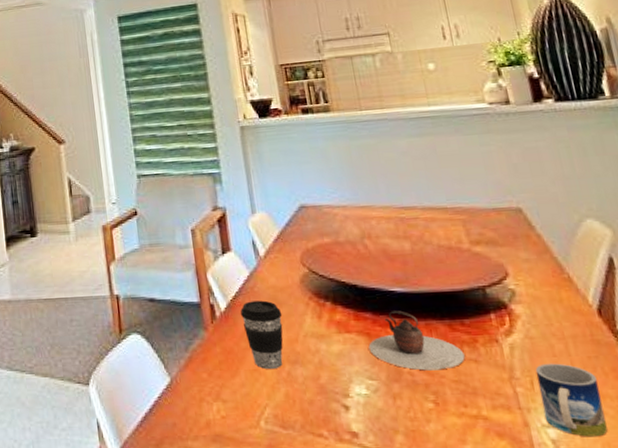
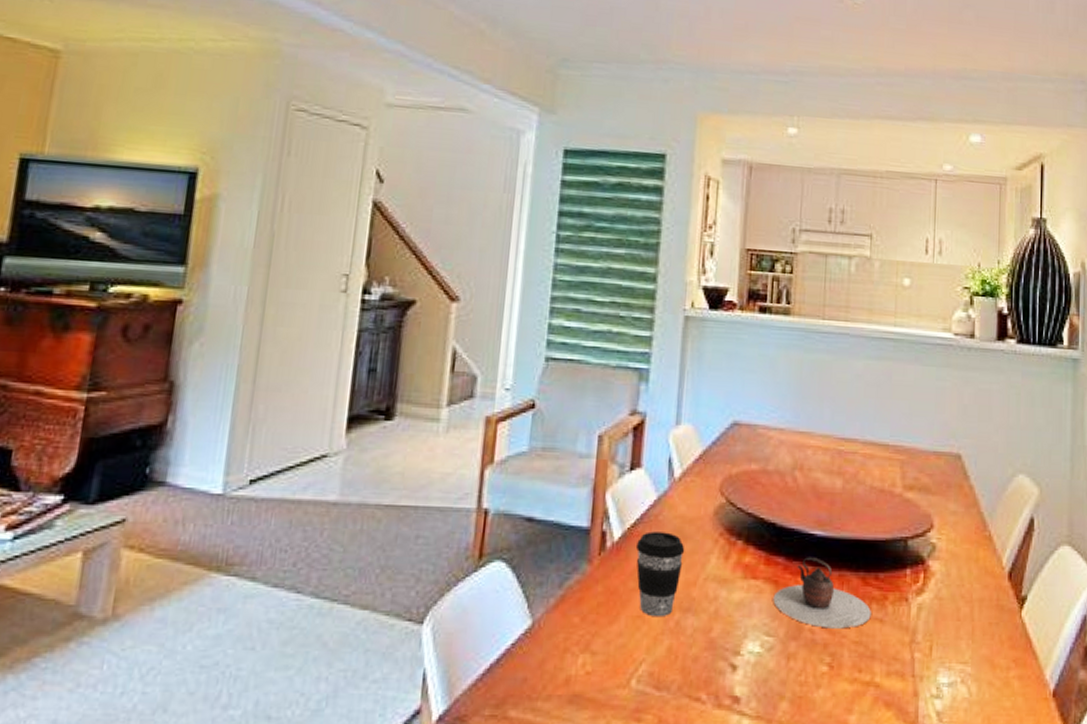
mug: present [535,363,608,437] -> none [935,628,992,710]

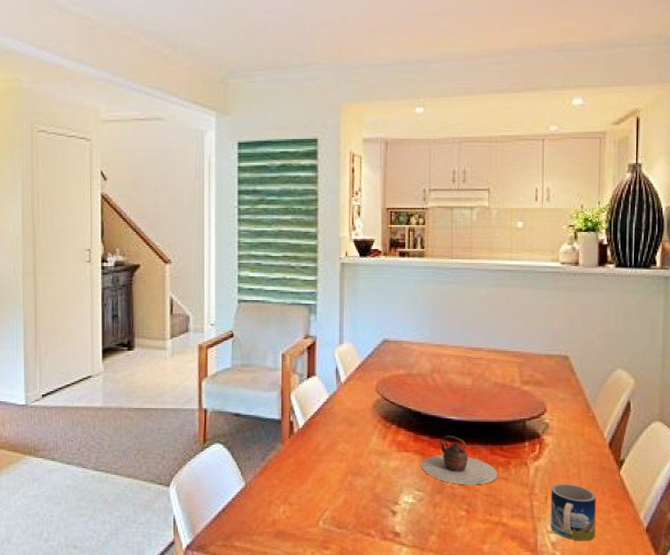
coffee cup: present [635,531,685,618] -> none [315,421,353,480]
mug: none [935,628,992,710] -> present [550,483,596,541]

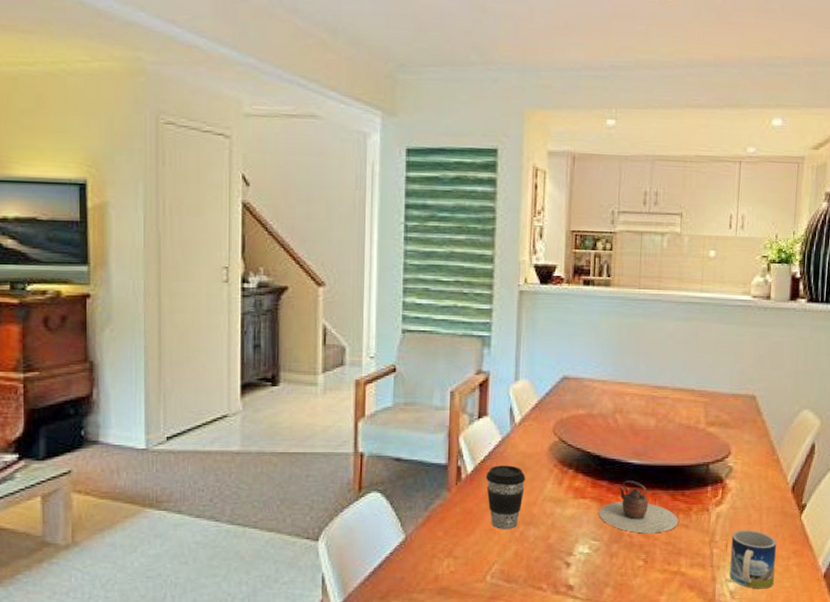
coffee cup: none [315,421,353,480] -> present [485,465,526,530]

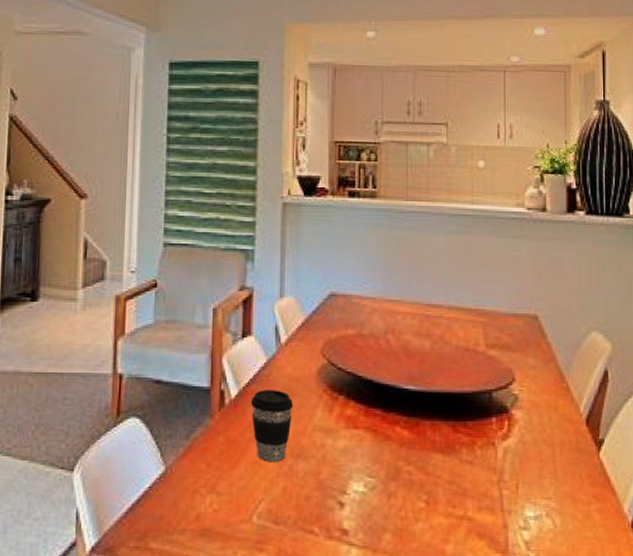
teapot: present [599,480,679,534] -> none [373,409,462,470]
mug: present [729,530,776,589] -> none [522,468,574,539]

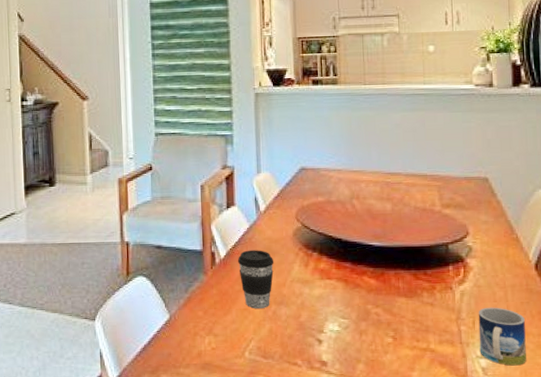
mug: none [522,468,574,539] -> present [478,307,526,366]

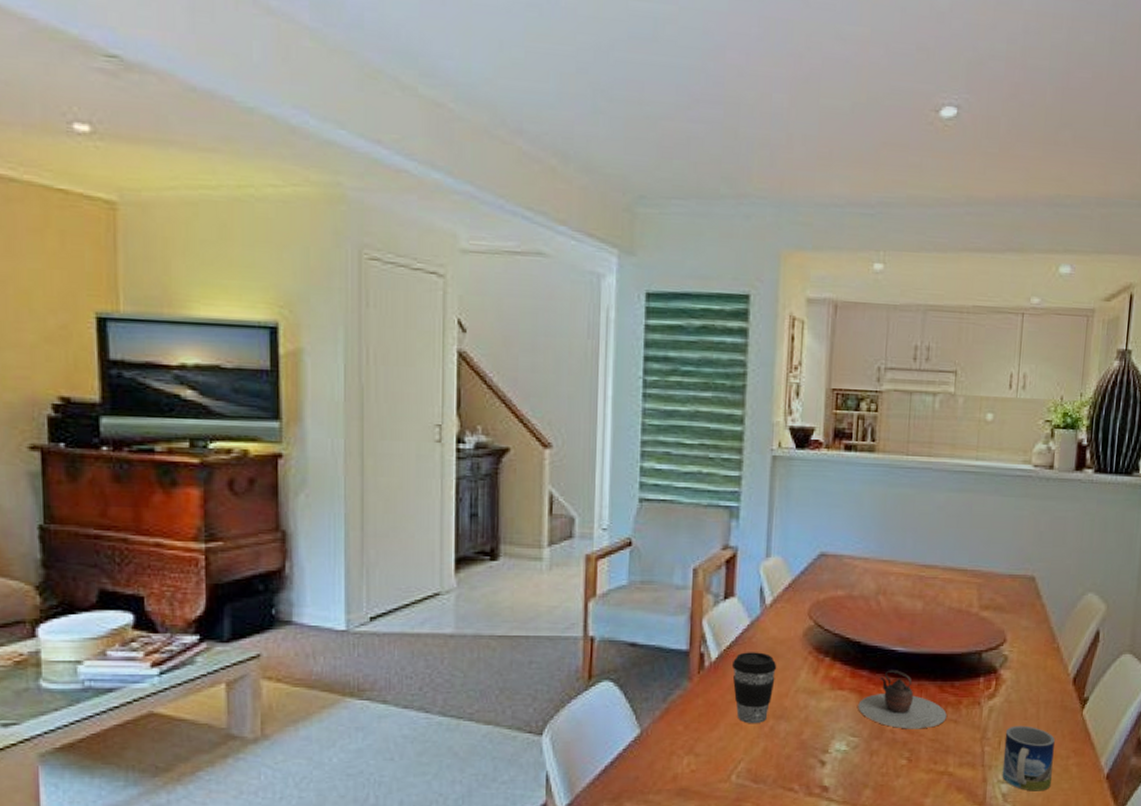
teapot: none [345,261,423,312] -> present [858,670,947,729]

